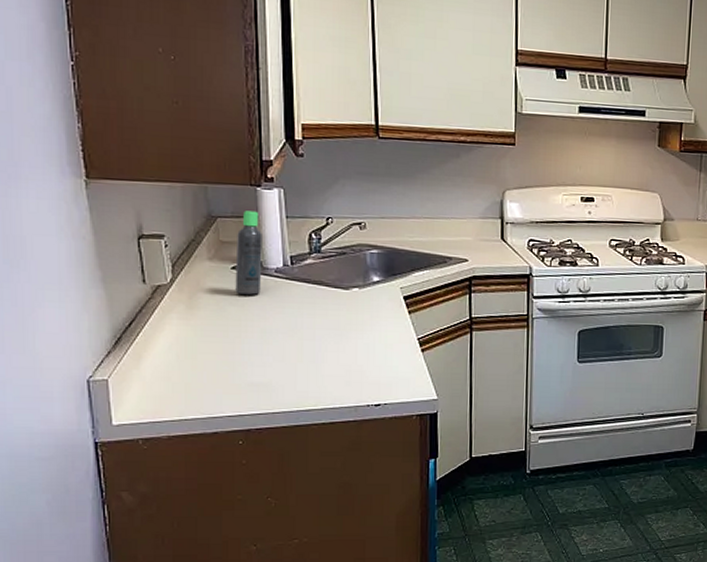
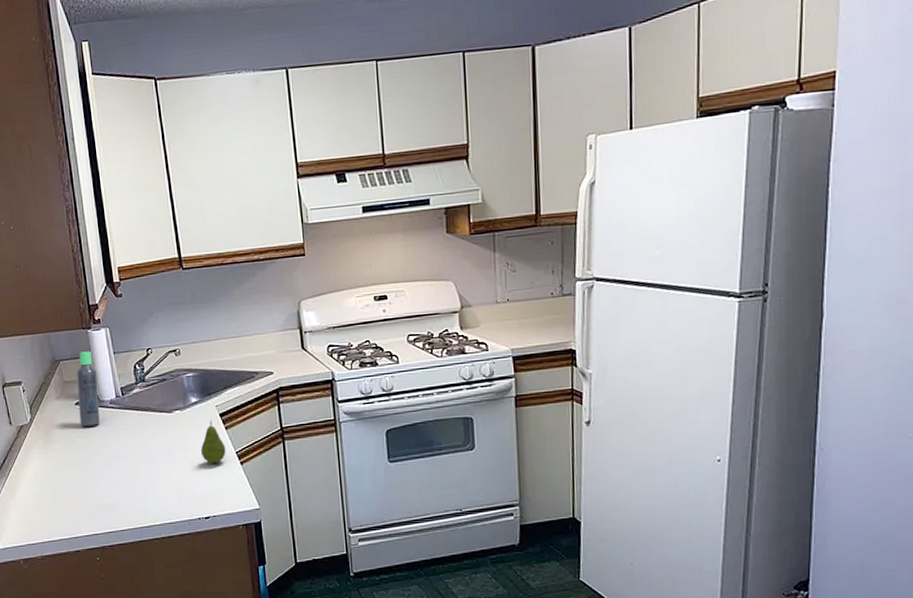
fruit: none [377,302,407,349] -> present [200,420,226,464]

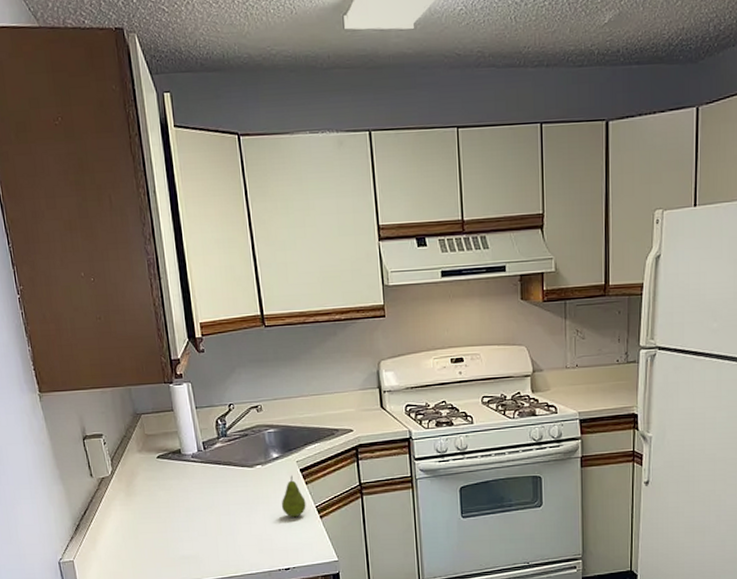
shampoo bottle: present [76,351,100,427] -> none [158,405,182,480]

